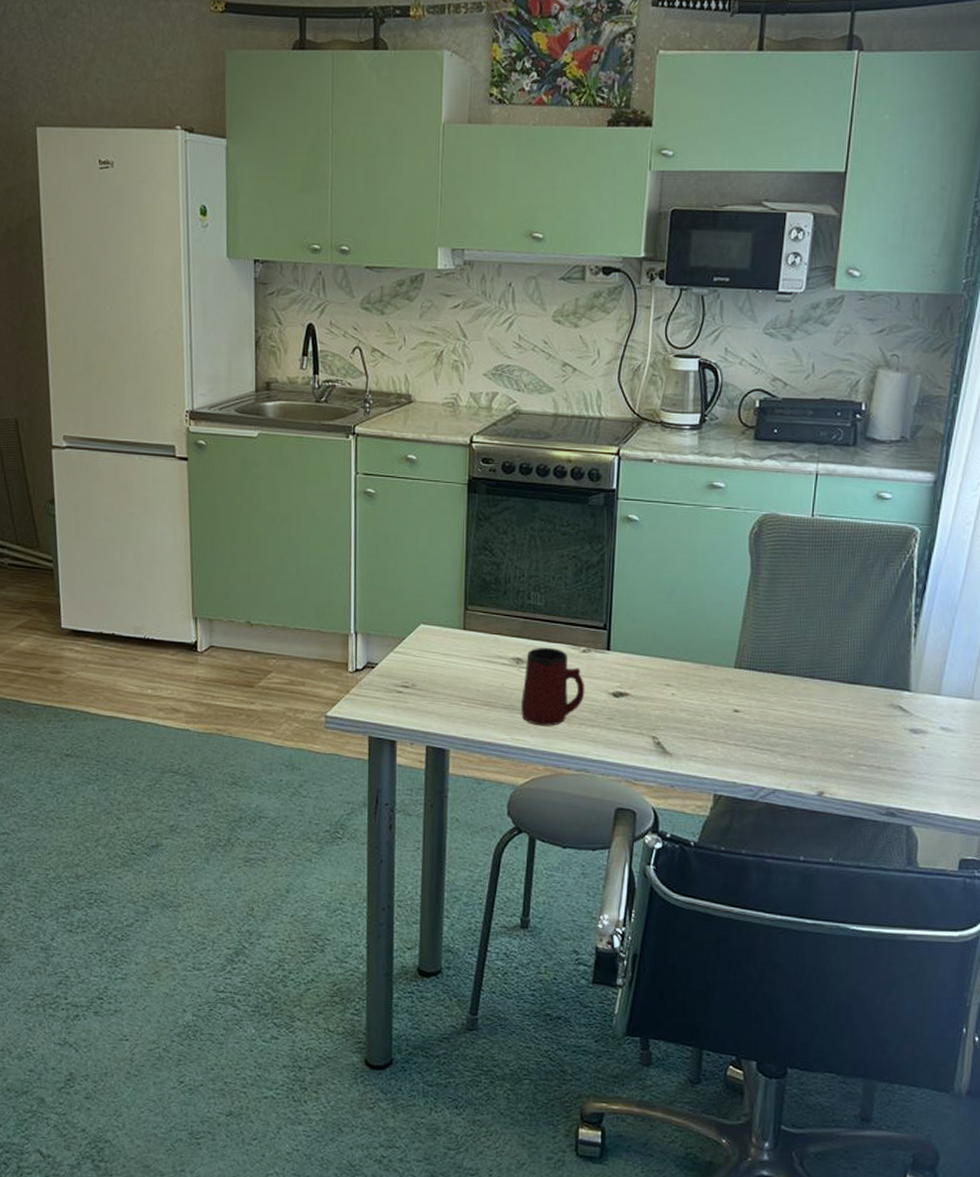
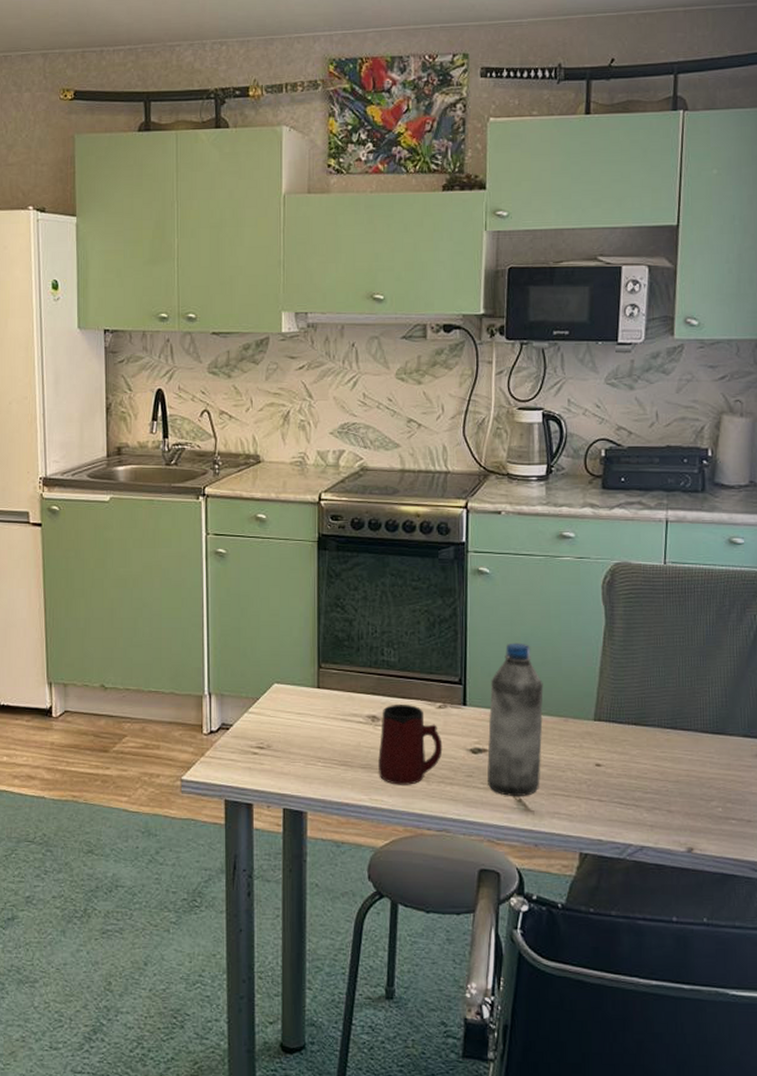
water bottle: none [628,590,687,739] -> present [487,643,544,796]

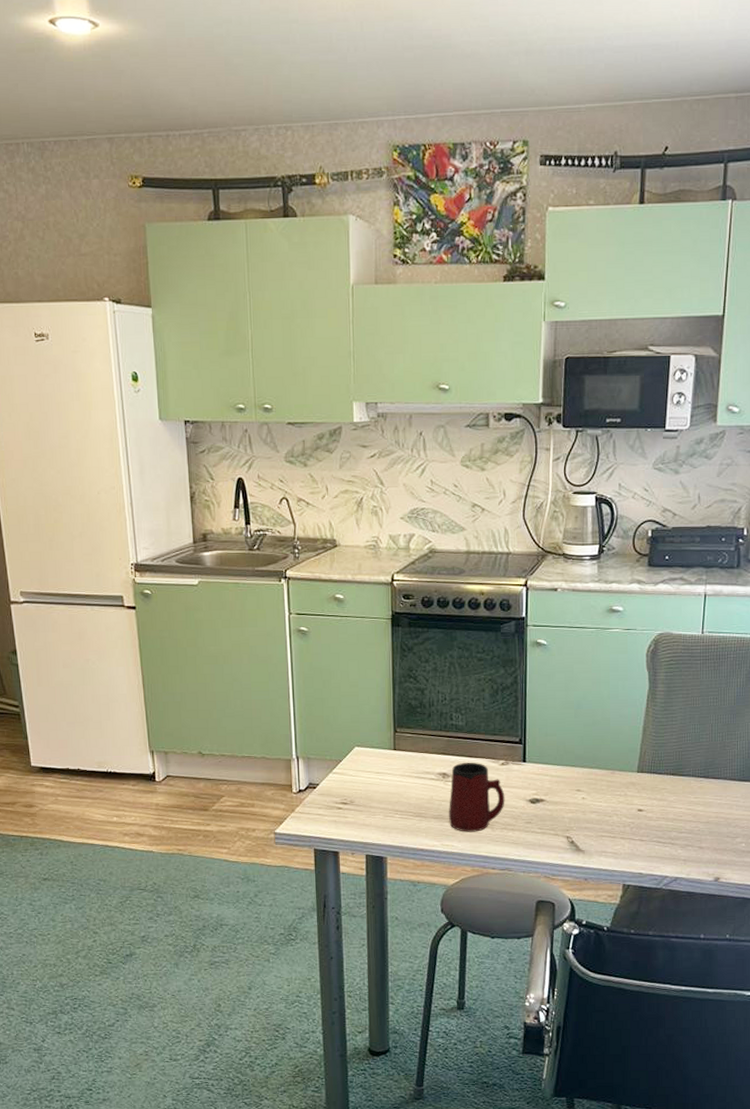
water bottle: present [487,643,544,796] -> none [544,706,594,839]

